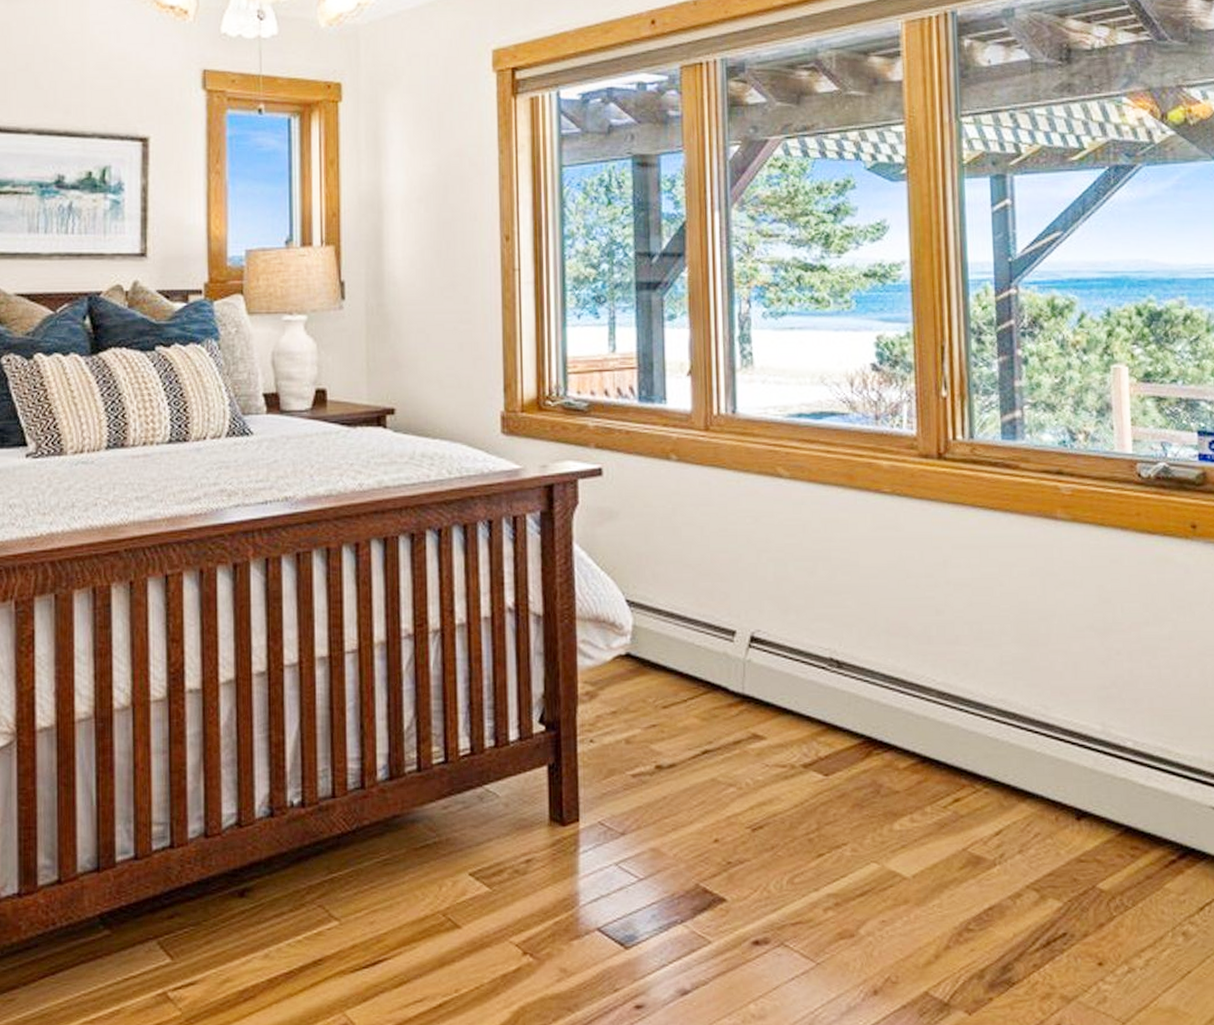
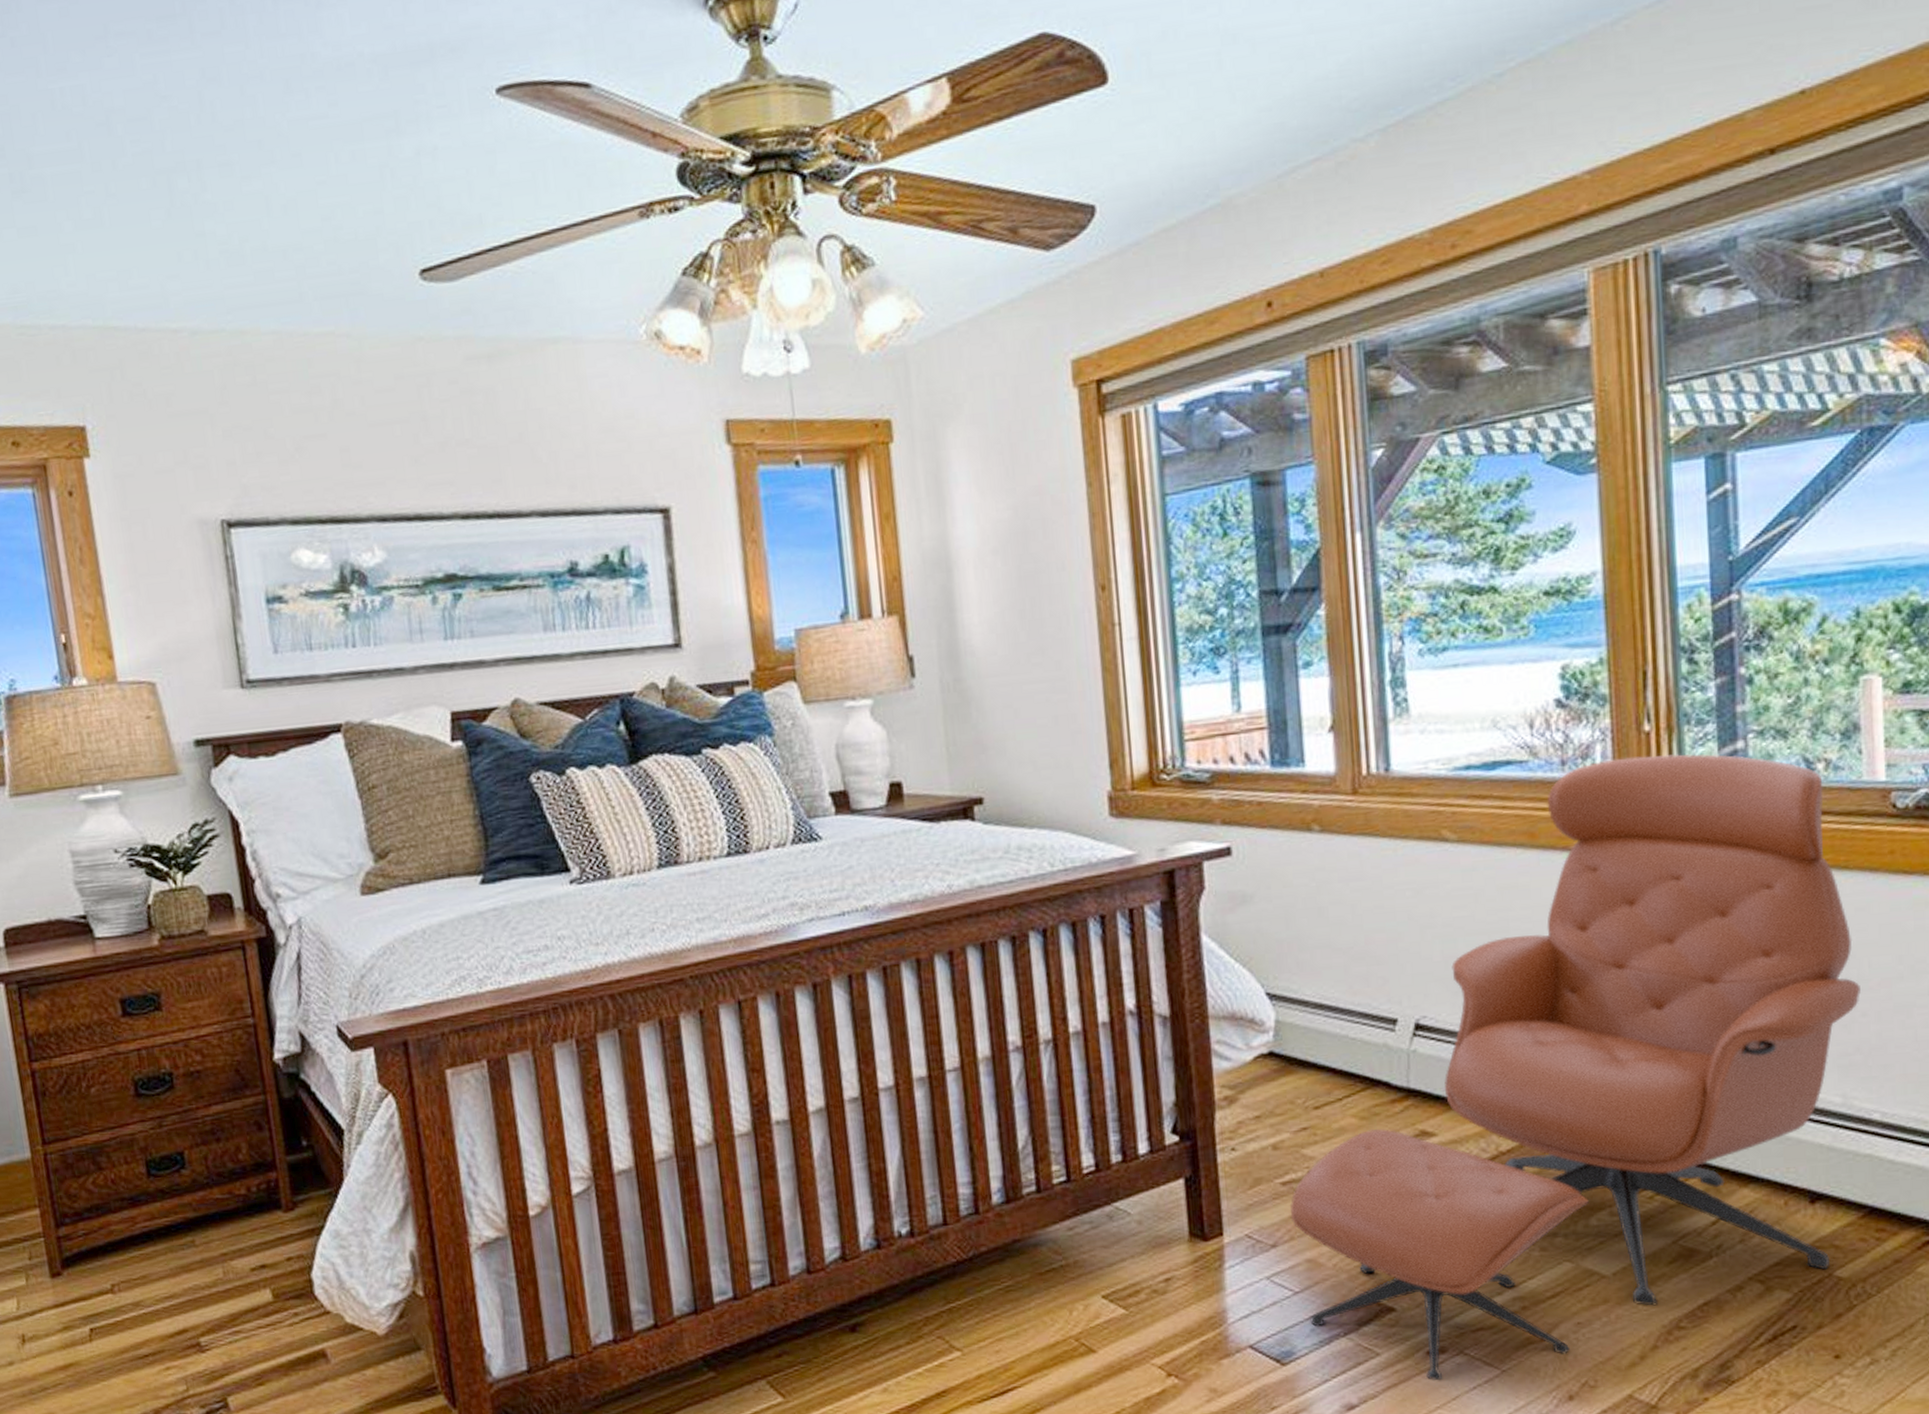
lounge chair: none [638,417,1115,971] -> present [1289,753,1861,1381]

